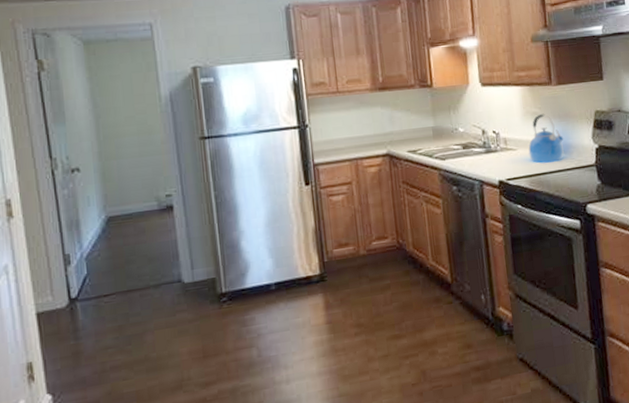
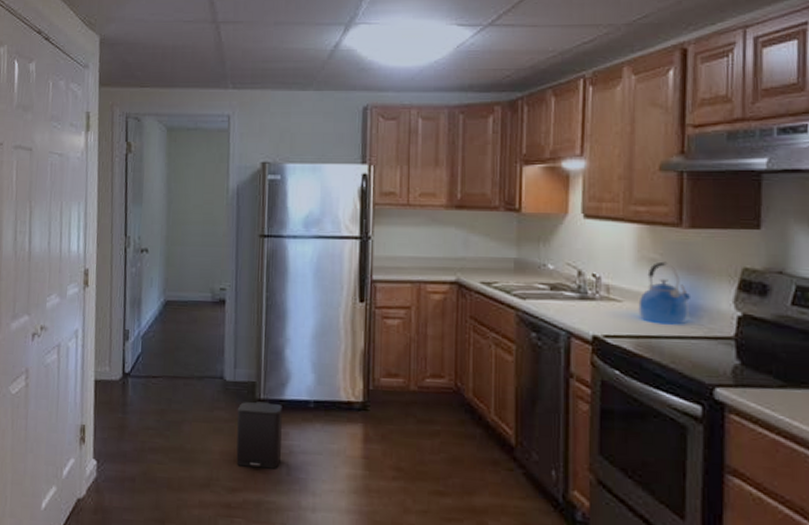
pedal bin: none [200,293,251,361] -> present [236,401,282,469]

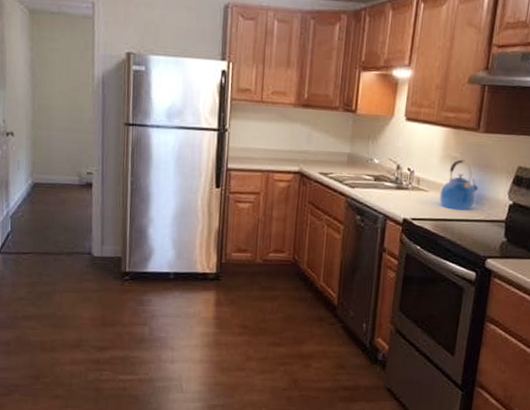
pedal bin: present [236,401,282,469] -> none [104,274,146,330]

